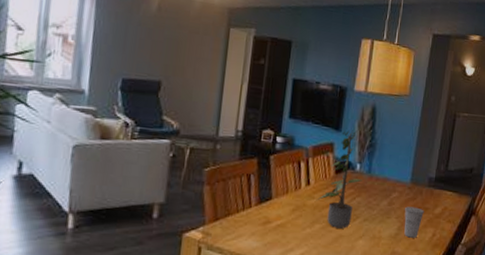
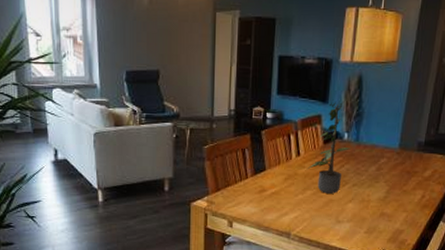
cup: present [404,206,424,238] -> none [392,171,413,200]

